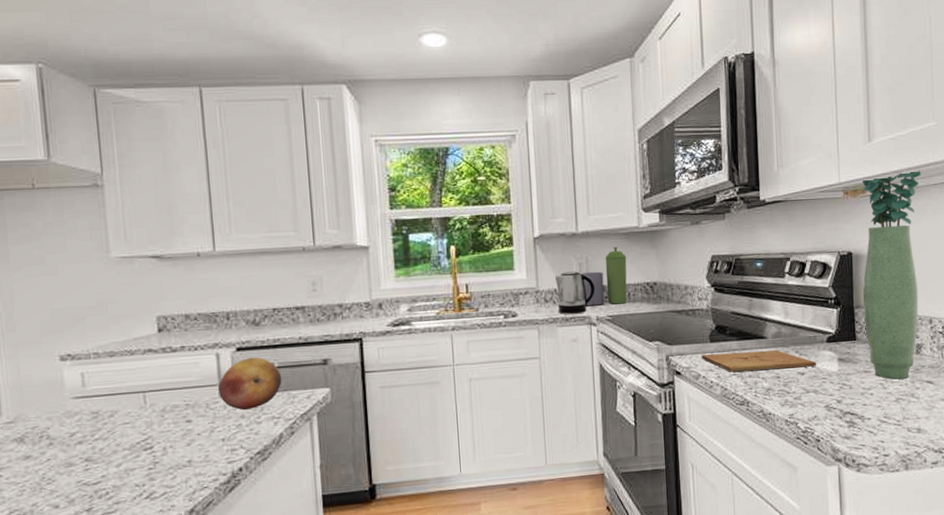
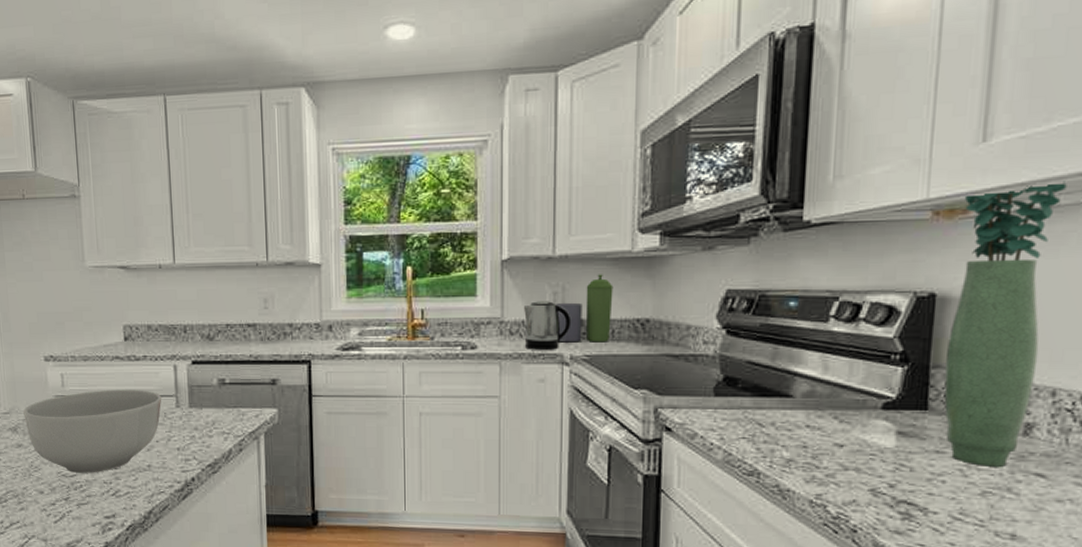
bowl: none [31,382,204,480] -> present [22,389,162,473]
fruit: present [217,357,282,411] -> none [174,371,233,423]
cutting board: present [701,349,817,372] -> none [700,411,864,438]

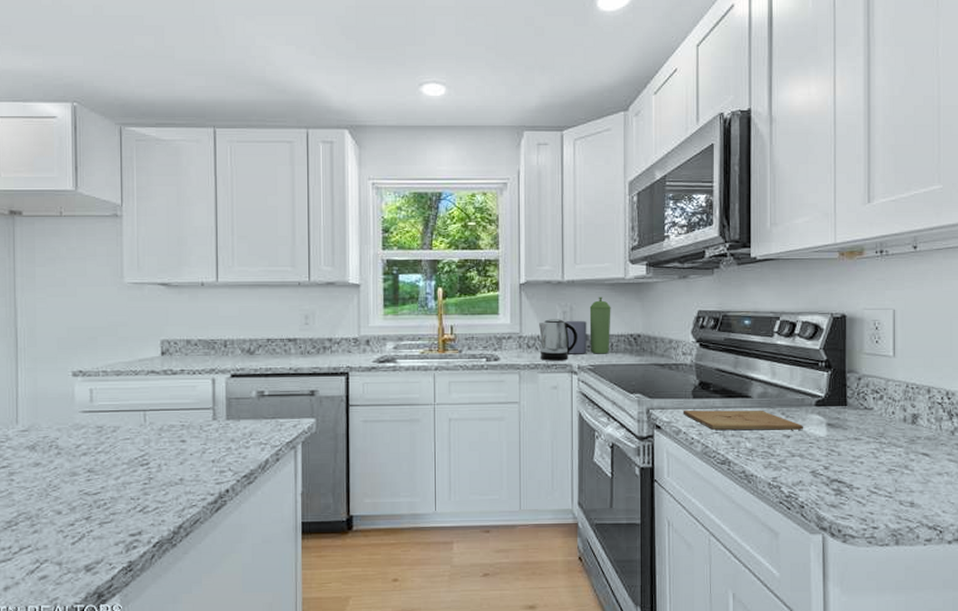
bowl: present [22,389,162,473] -> none [43,403,199,490]
cutting board: none [700,411,864,438] -> present [682,410,804,430]
vase: present [944,181,1067,467] -> none [857,233,924,449]

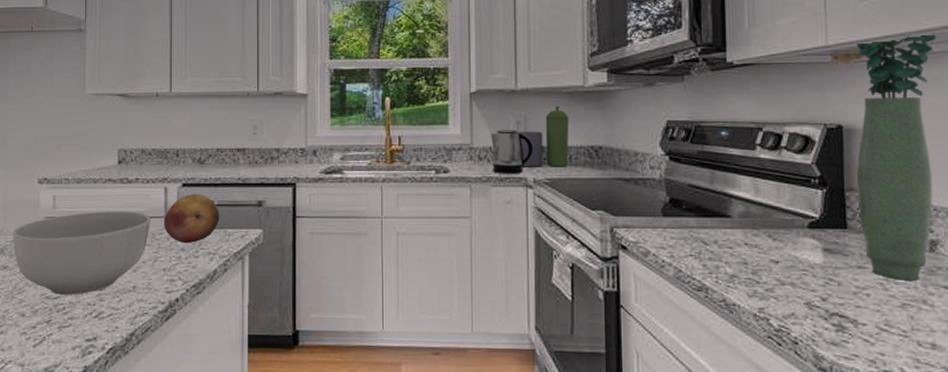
bowl: none [43,403,199,490] -> present [11,211,151,295]
fruit: none [211,384,271,435] -> present [163,193,220,244]
cutting board: present [682,410,804,430] -> none [651,230,796,255]
vase: none [857,233,924,449] -> present [857,32,936,280]

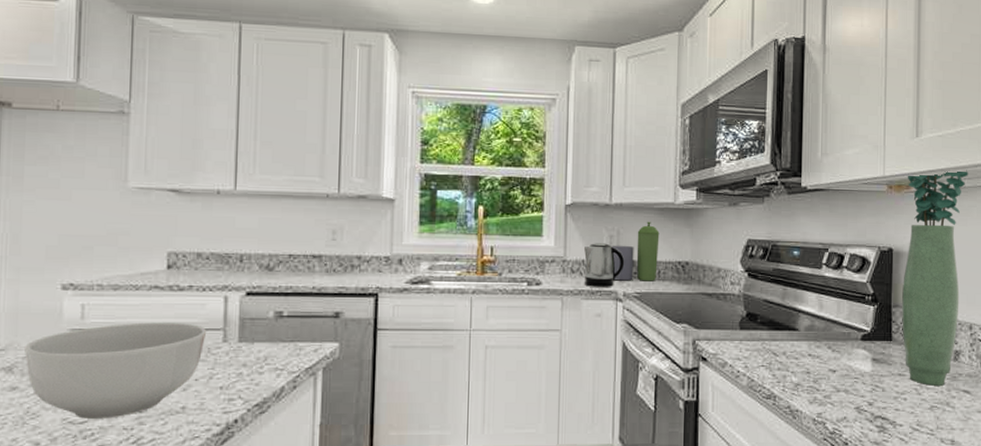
fruit: present [163,193,220,244] -> none [221,303,290,359]

